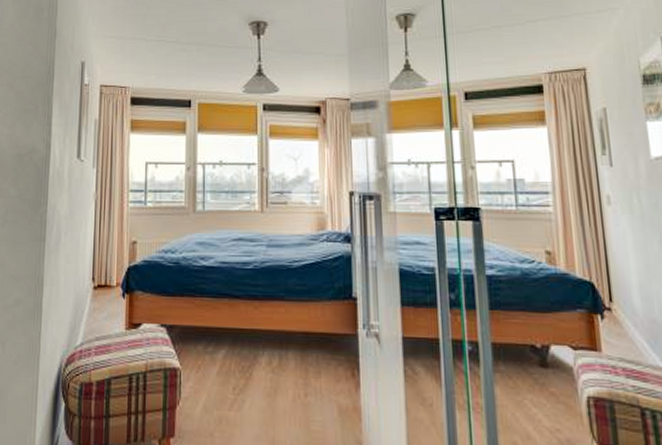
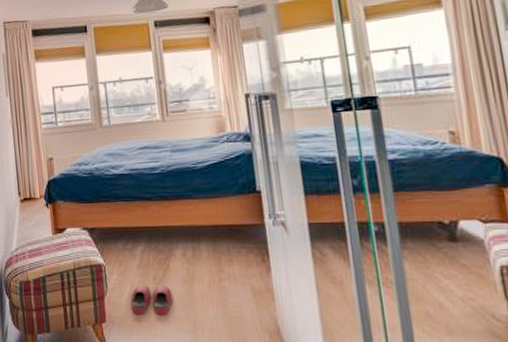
slippers: none [206,394,253,433] -> present [131,284,173,316]

